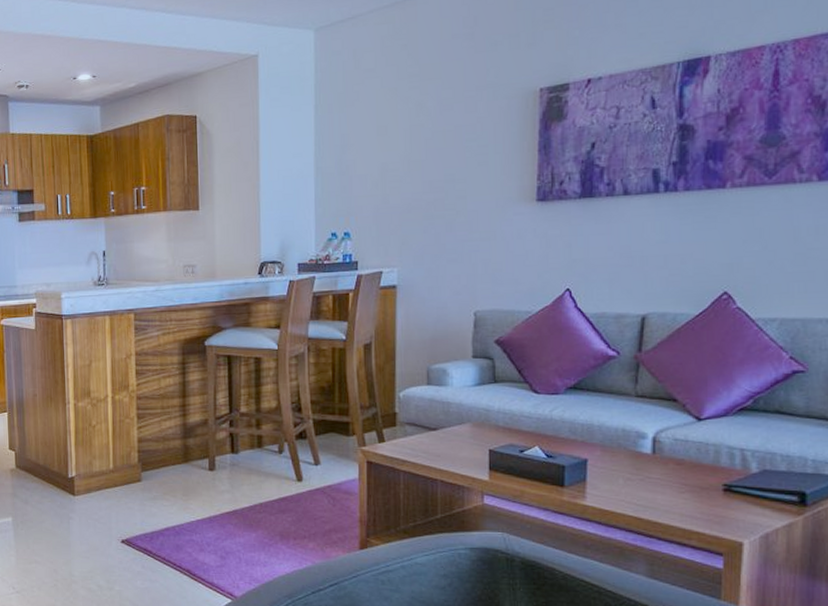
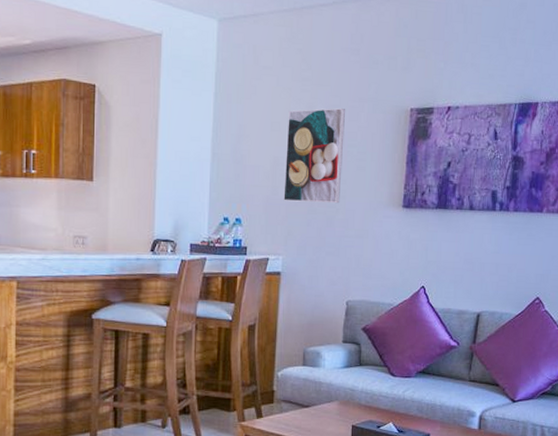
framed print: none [394,100,461,209] -> present [283,107,345,204]

